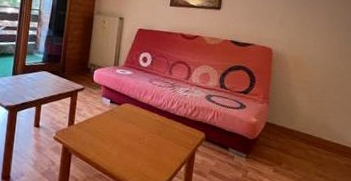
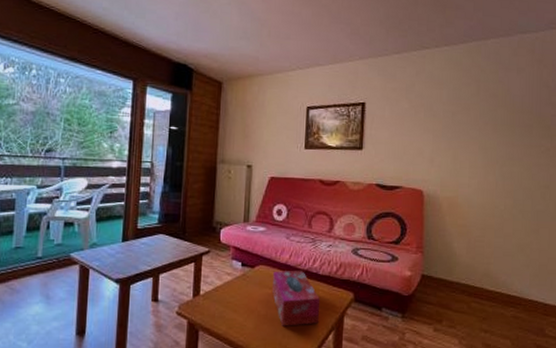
tissue box: none [135,109,176,157] -> present [272,270,321,326]

